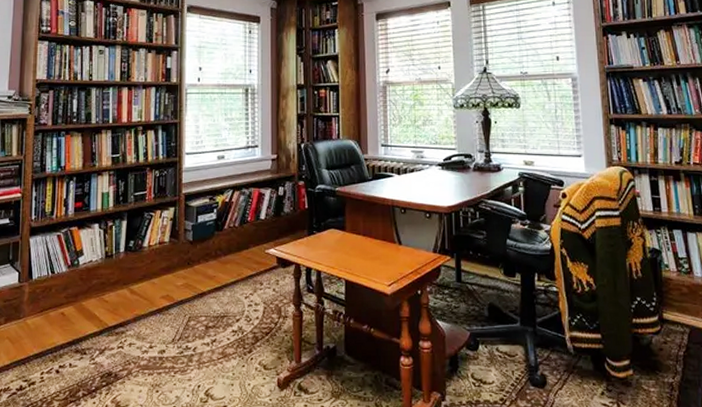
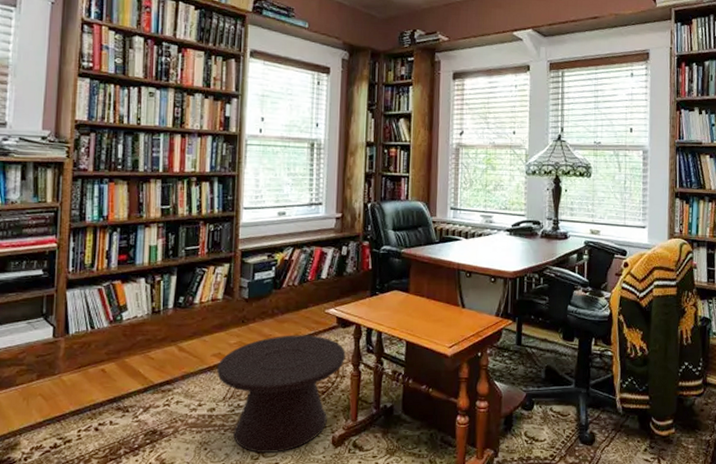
side table: none [166,276,287,395] -> present [217,335,346,453]

